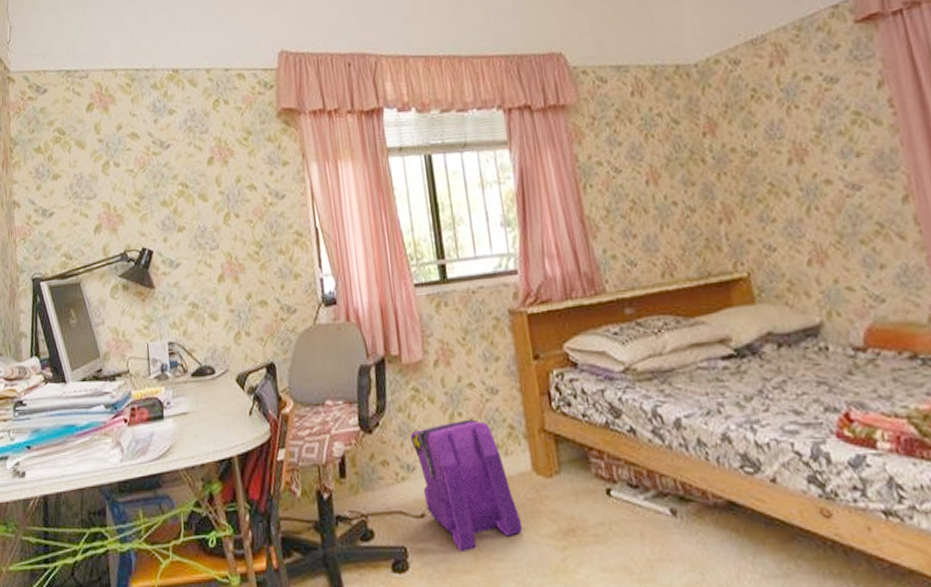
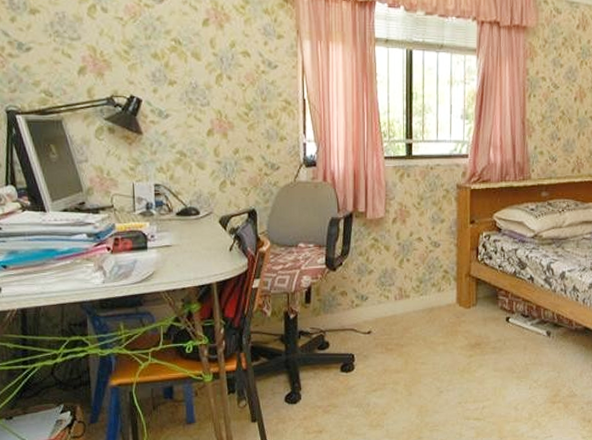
backpack: present [410,419,523,553] -> none [366,264,444,359]

